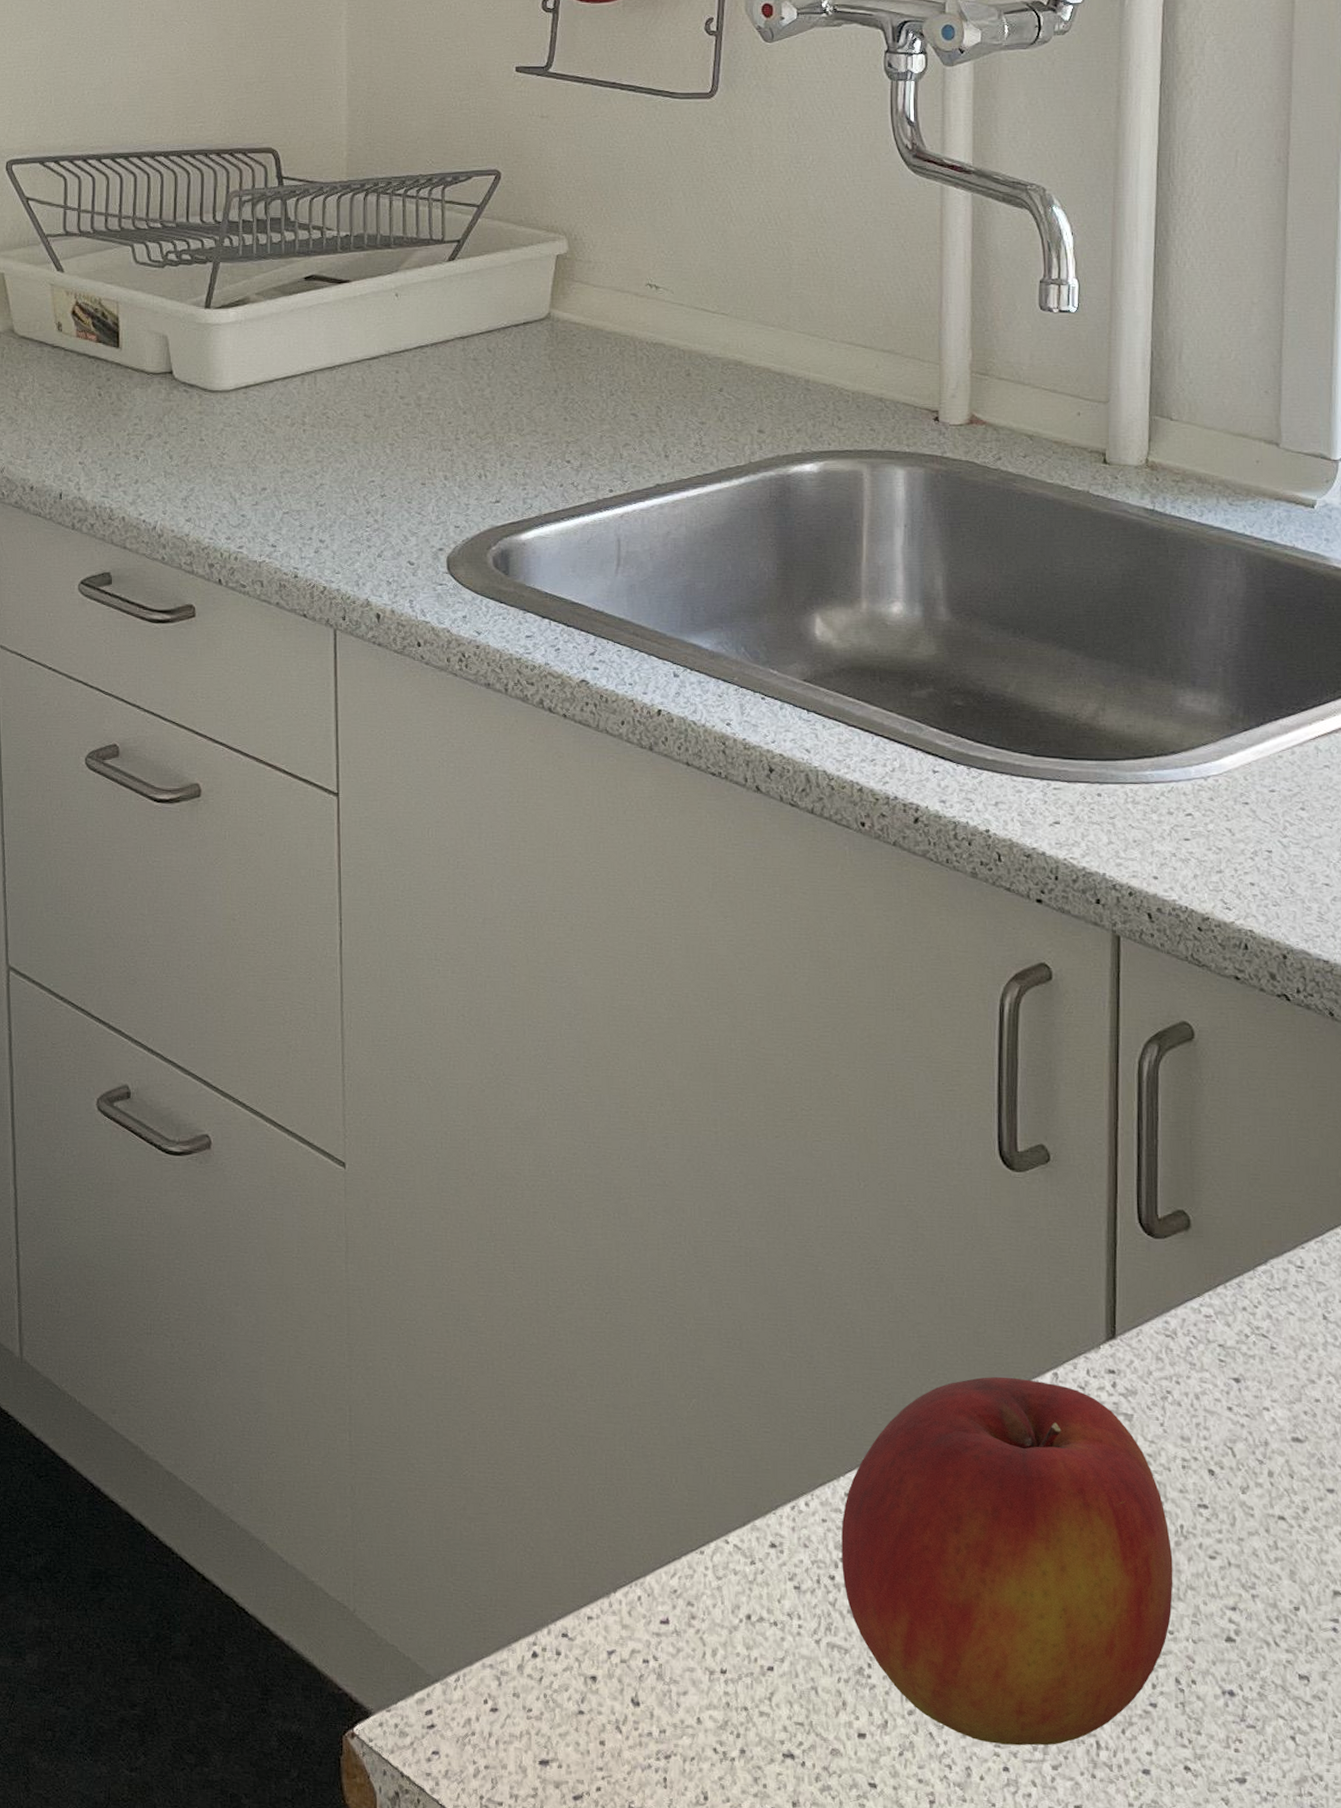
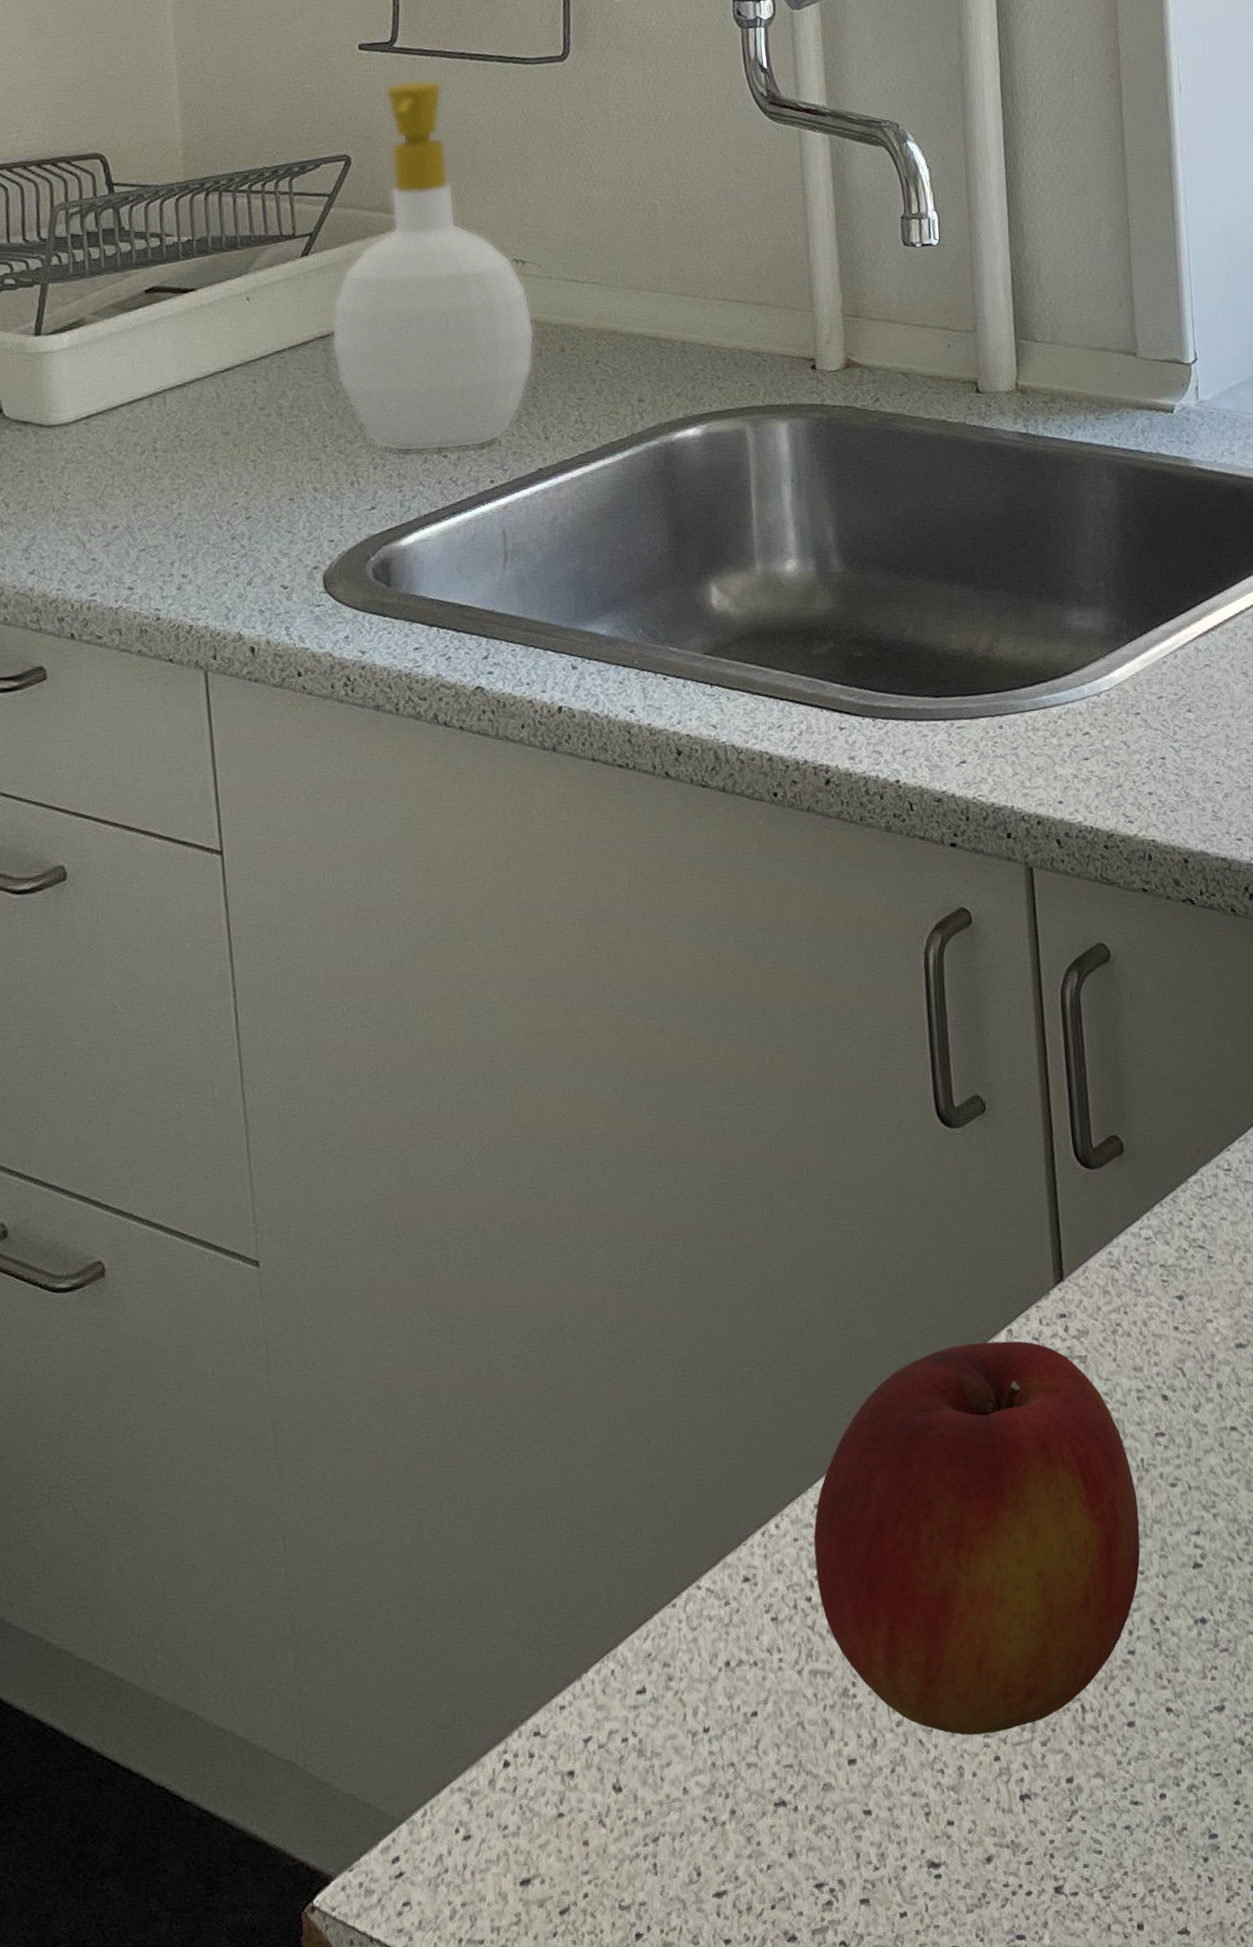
soap bottle: none [470,104,663,456] -> present [331,79,536,452]

